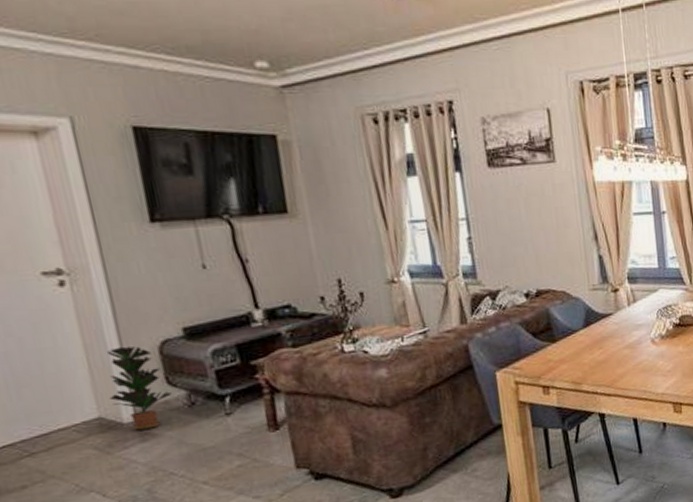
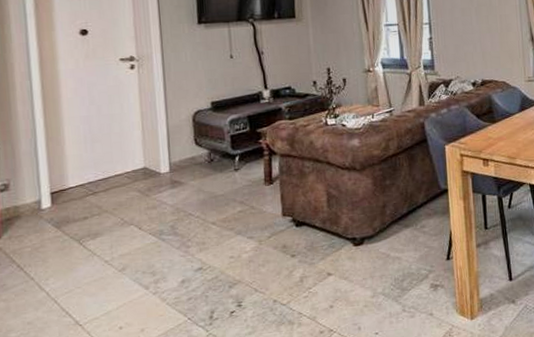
potted plant: present [107,346,172,430] -> none [153,114,198,179]

